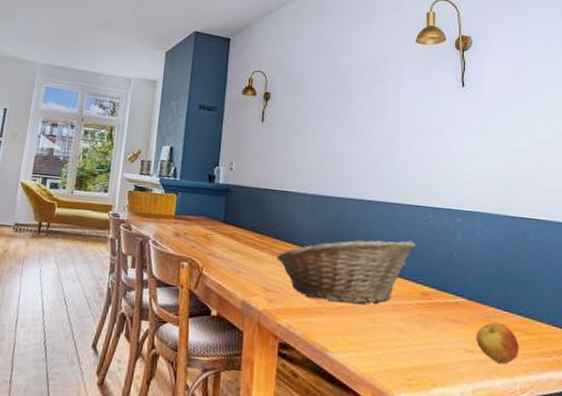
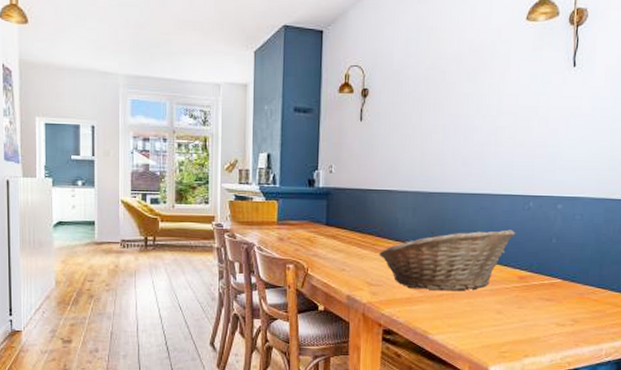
apple: present [476,323,519,365] -> none [568,299,608,334]

